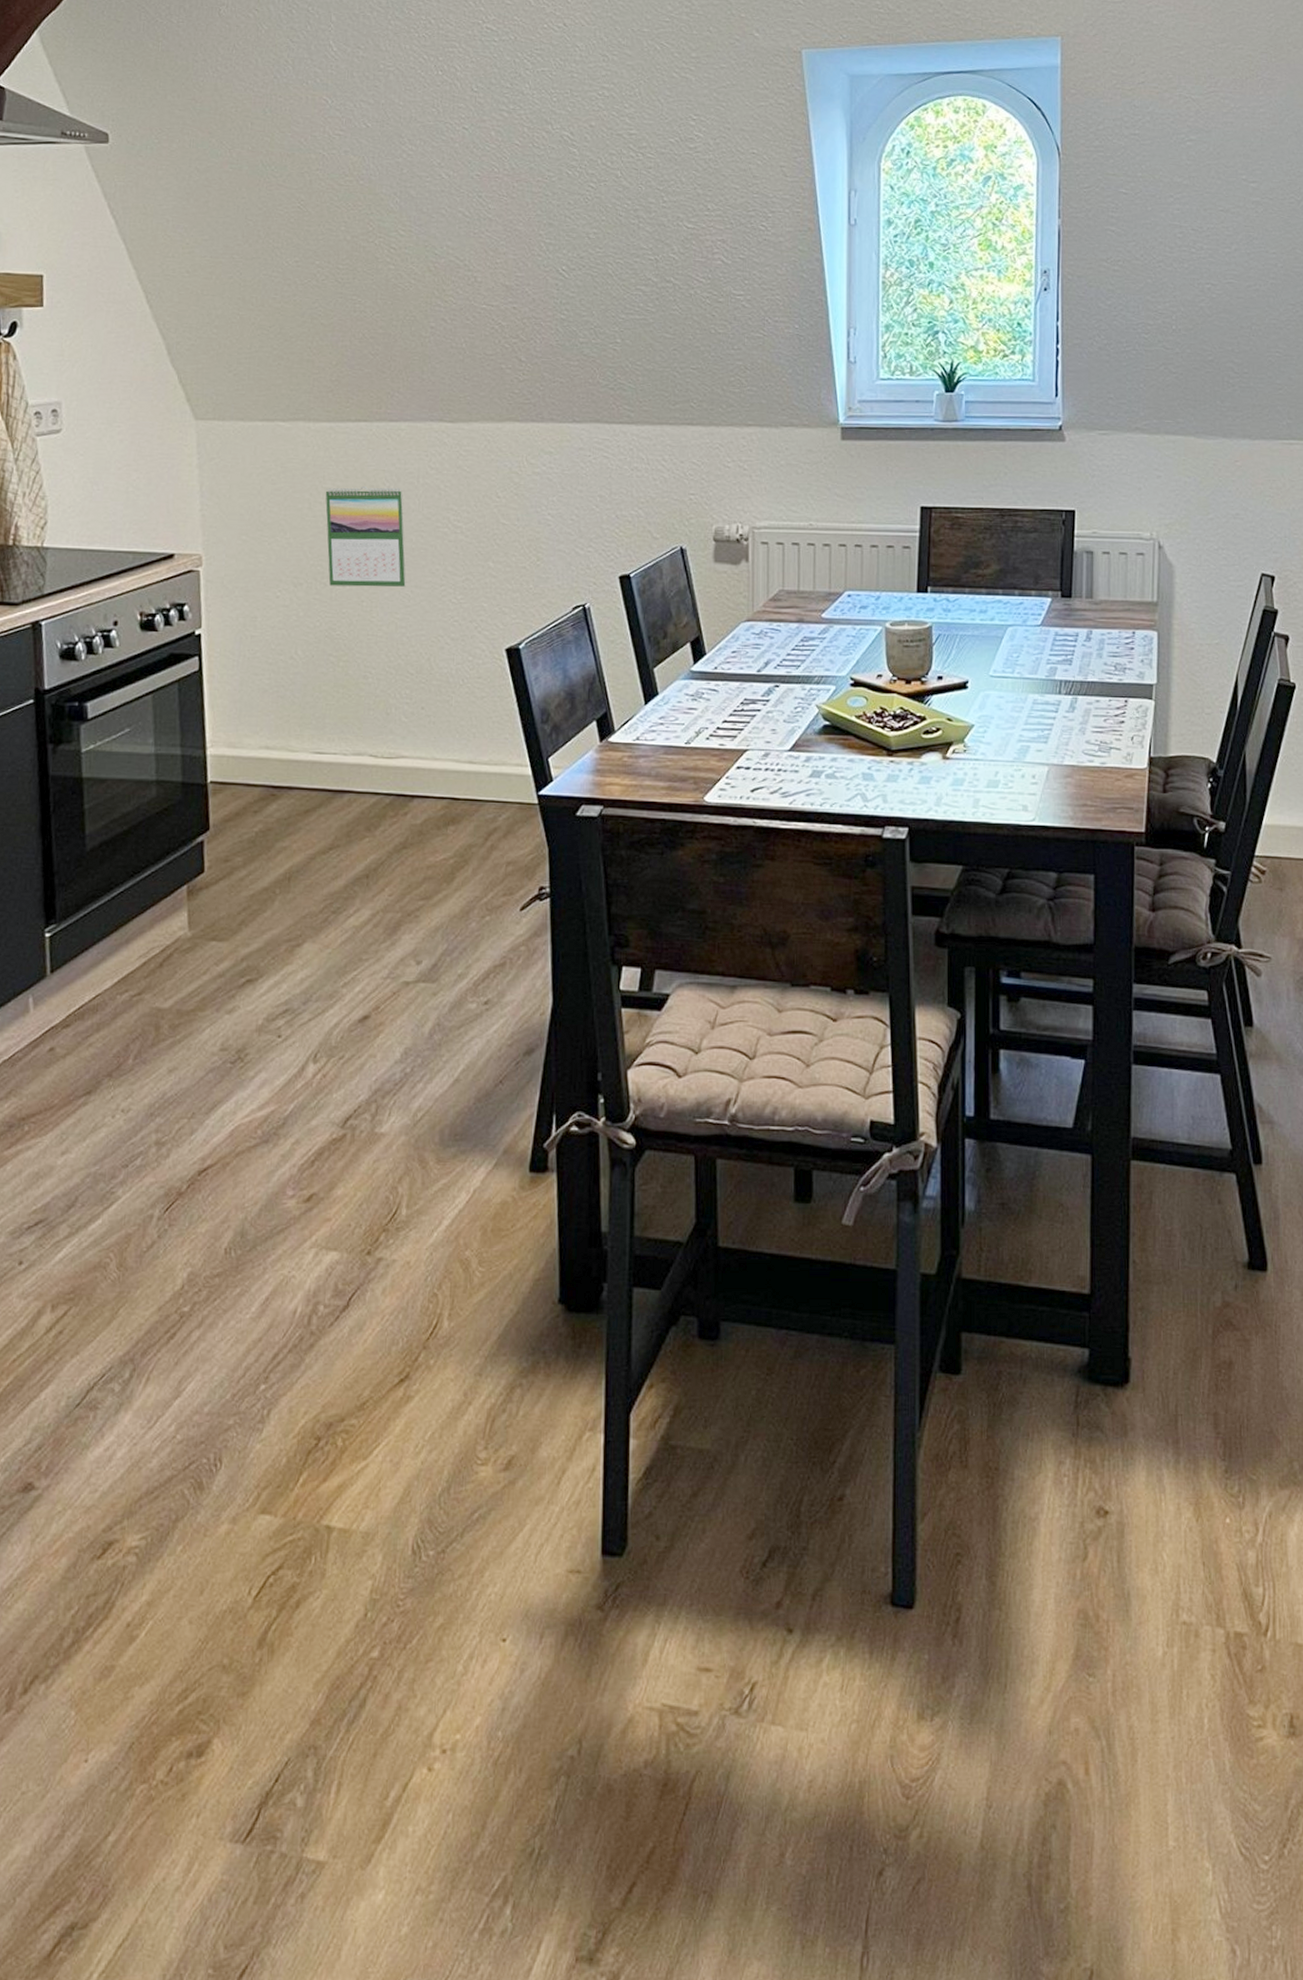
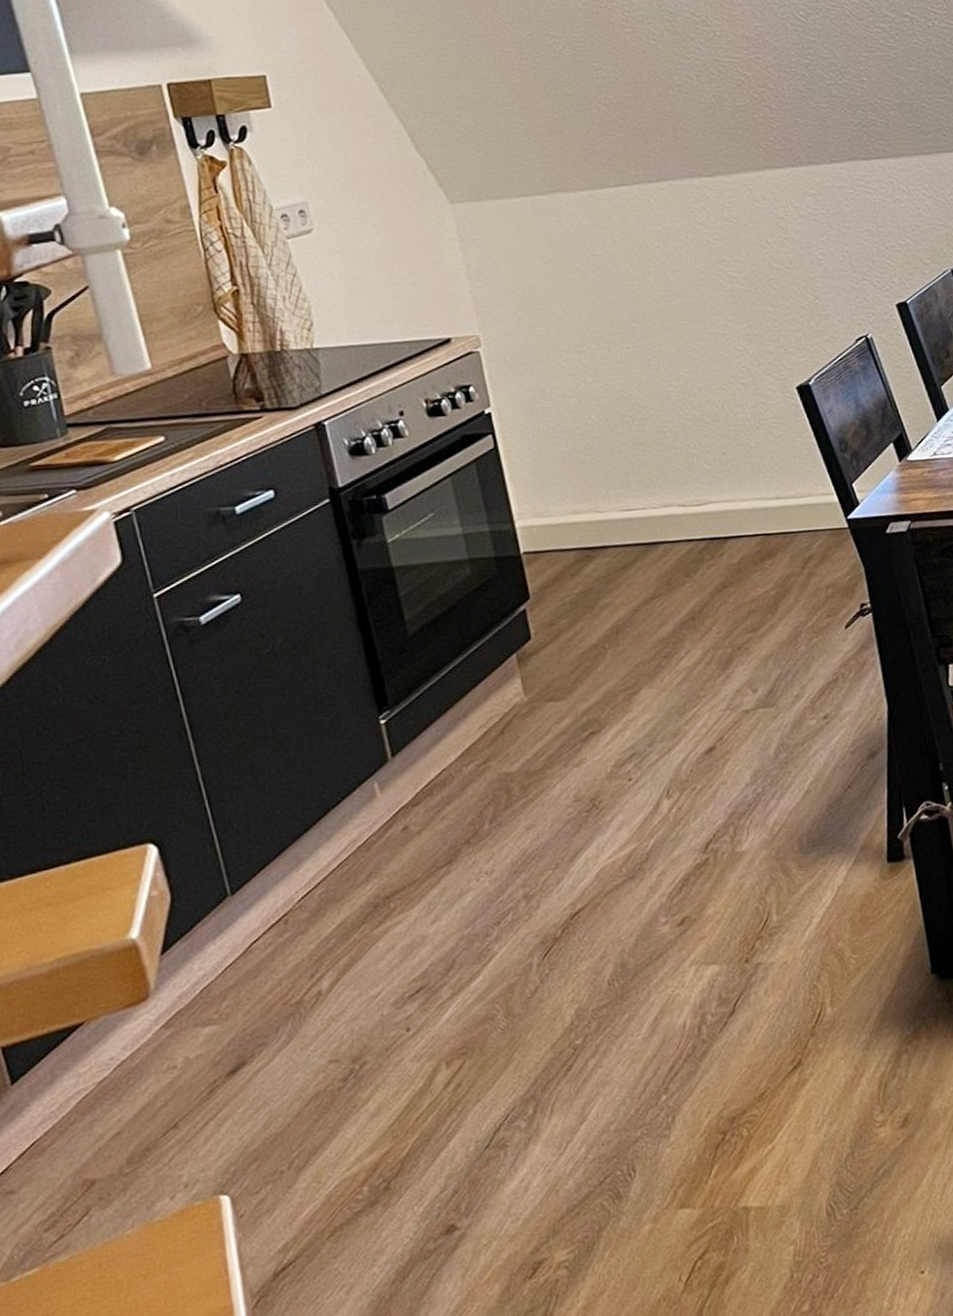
calendar: present [325,486,406,587] -> none [595,246,690,349]

